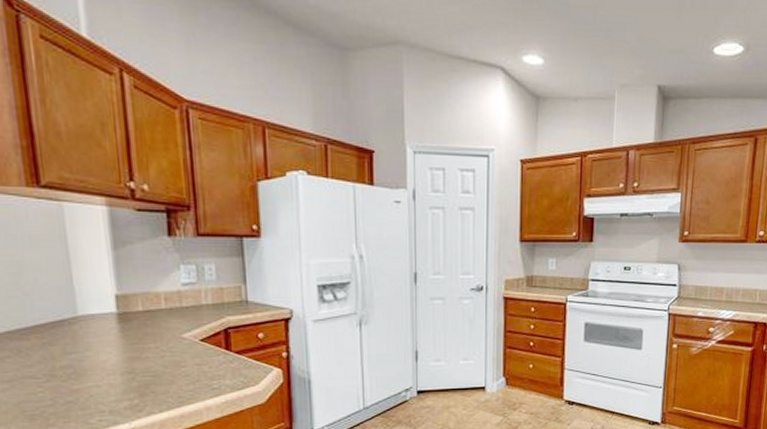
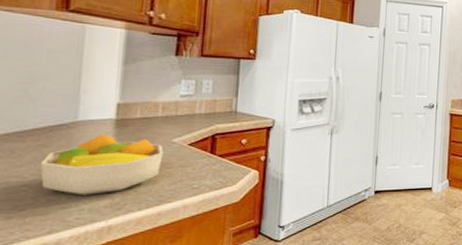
fruit bowl: none [49,330,175,397] -> present [40,134,164,195]

